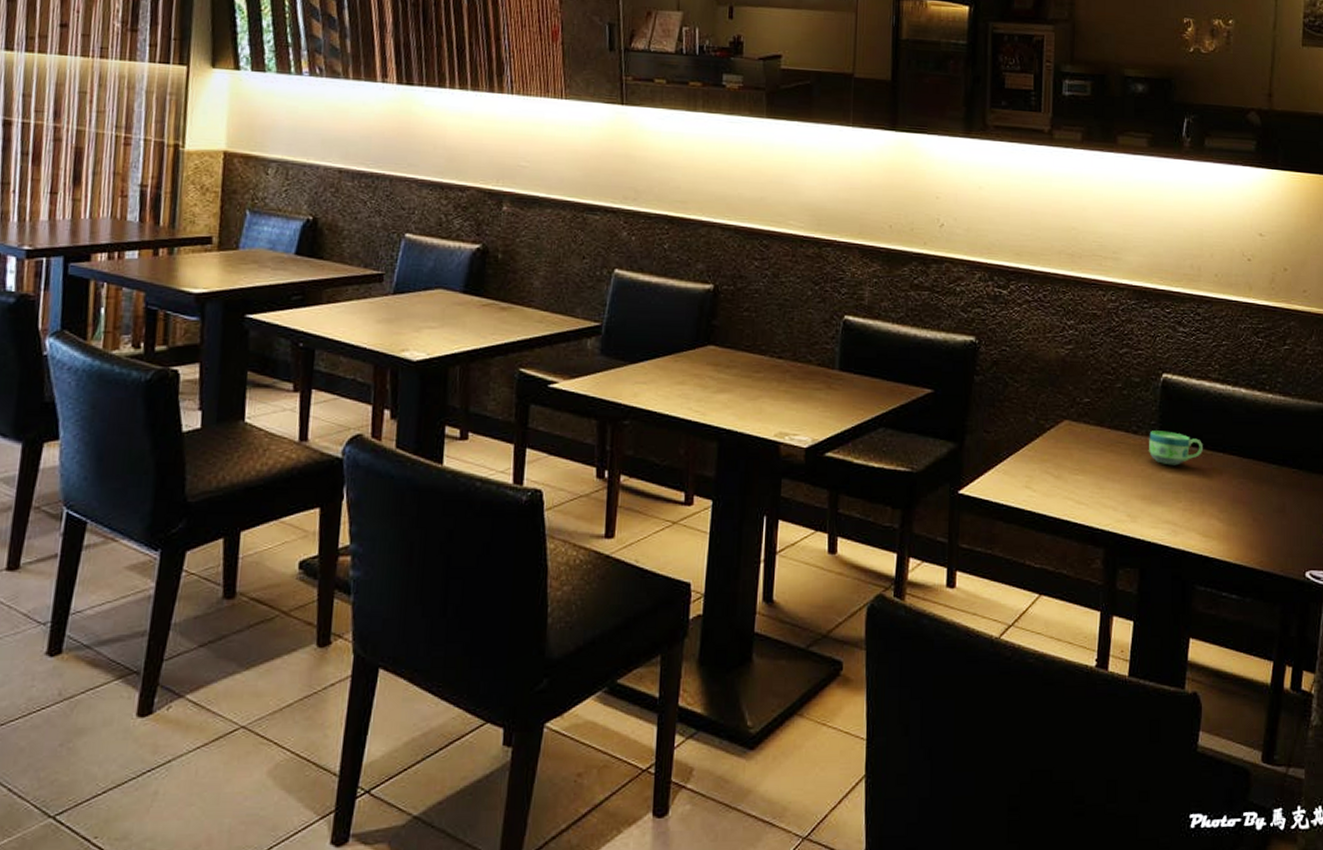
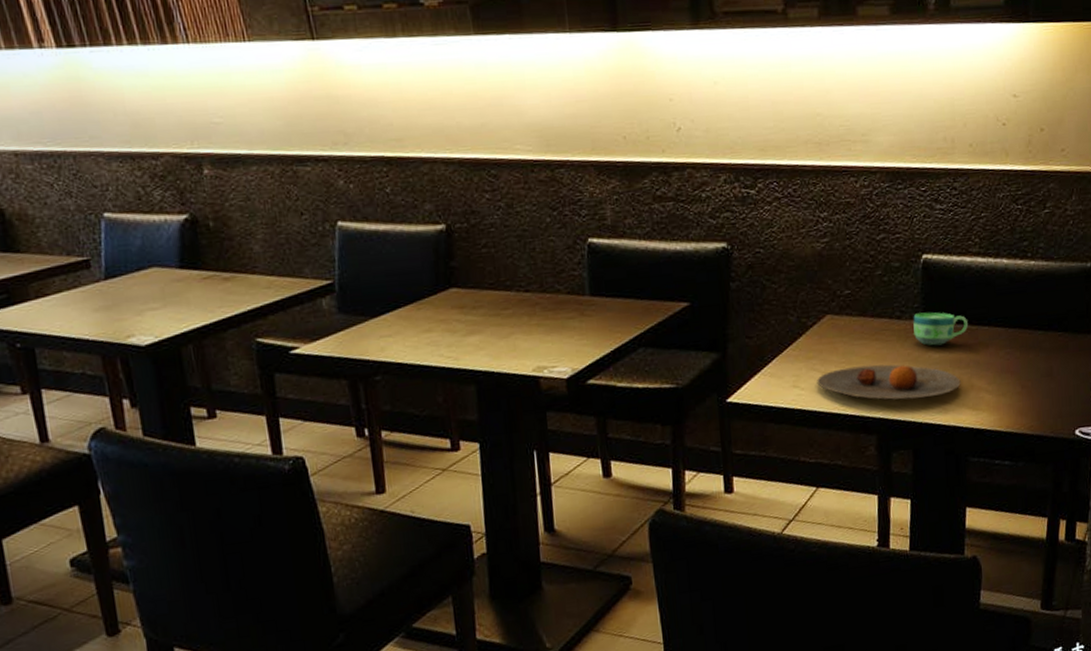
plate: none [1049,475,1192,517] -> present [817,364,961,400]

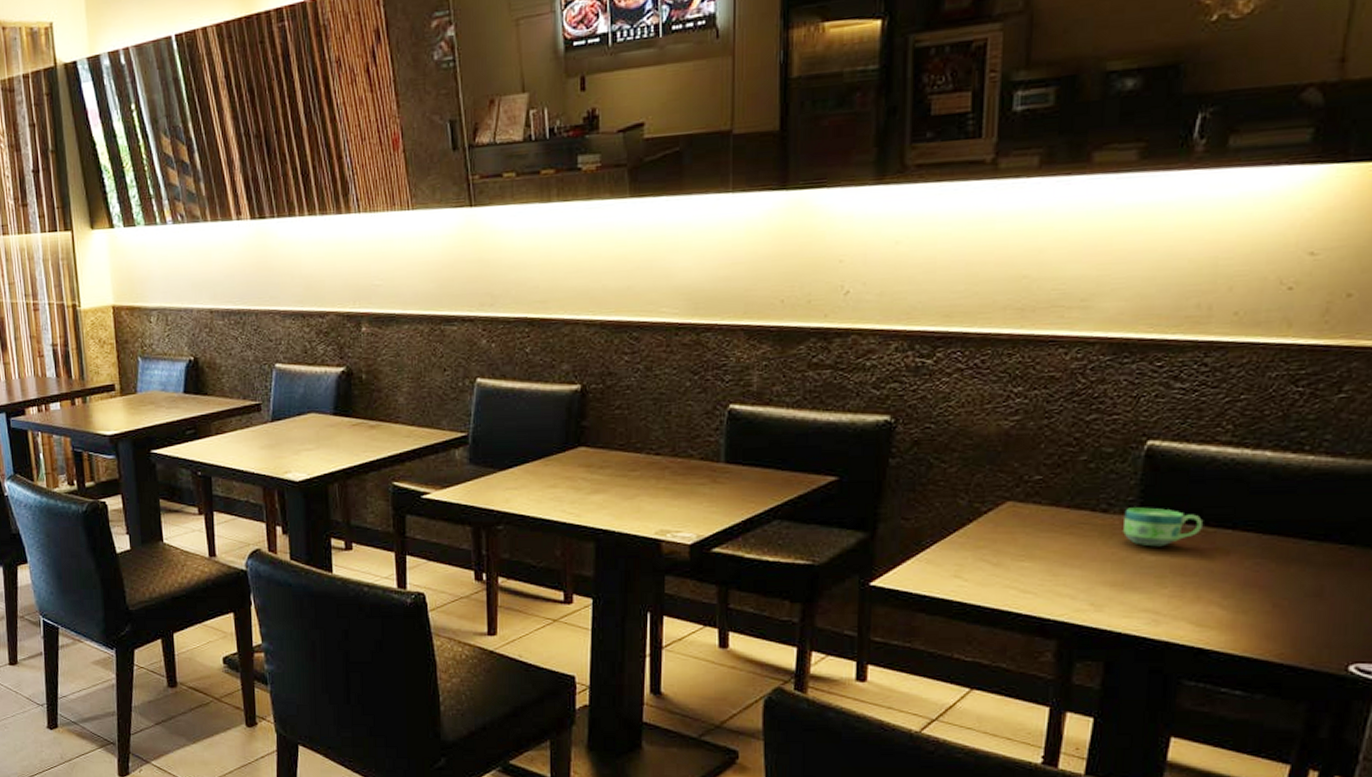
plate: present [817,364,961,400] -> none [985,561,1183,606]

